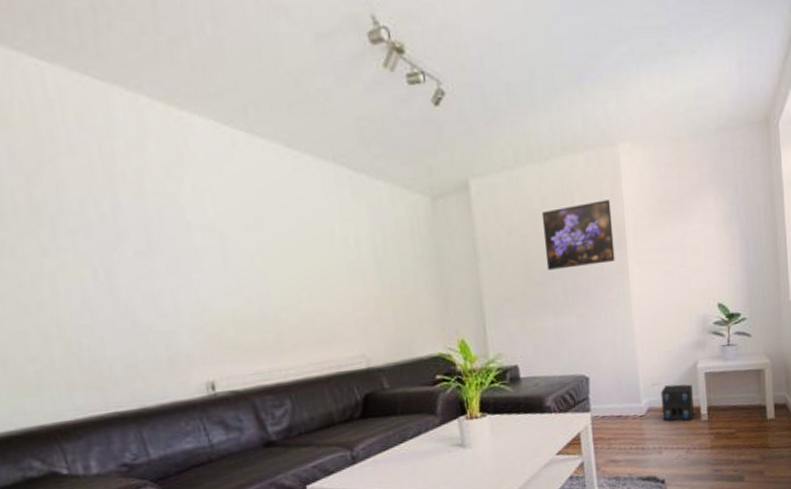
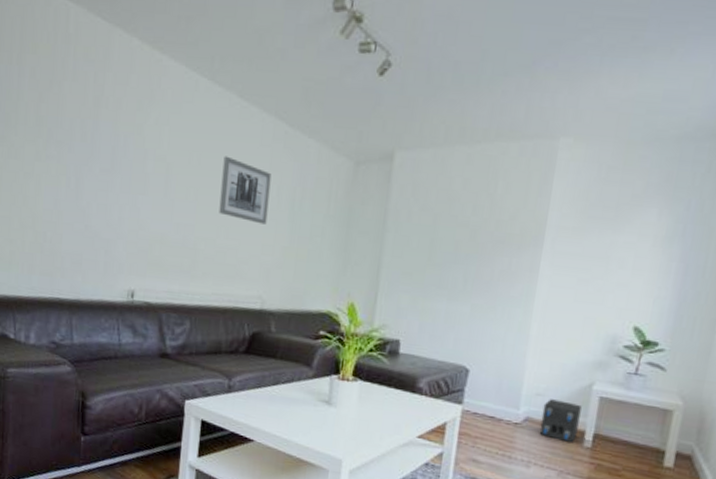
wall art: none [285,212,352,279] -> present [219,156,272,225]
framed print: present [541,200,615,270] -> none [452,193,537,258]

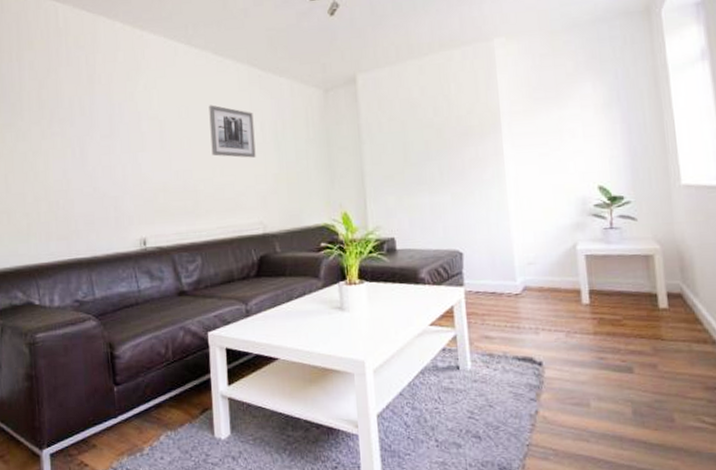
speaker: present [539,399,582,444] -> none [537,265,574,304]

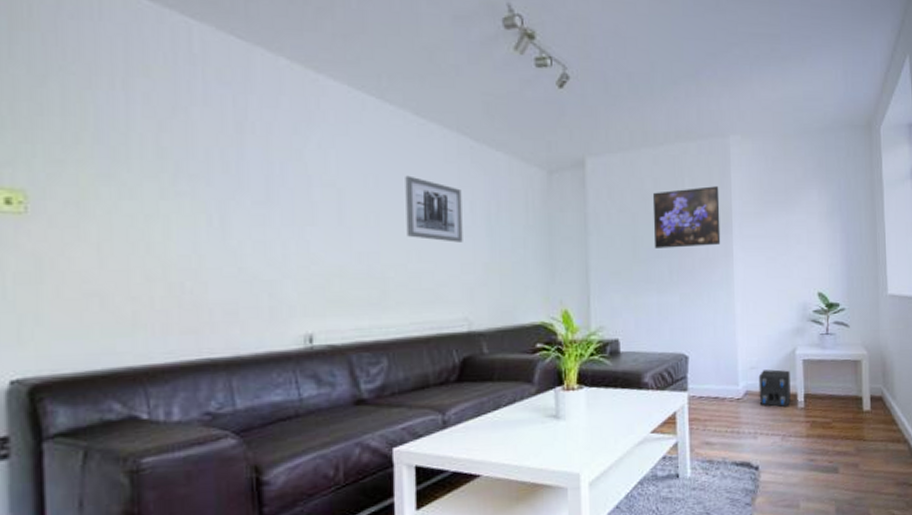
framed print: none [420,88,490,152] -> present [652,186,721,248]
speaker: none [537,265,574,304] -> present [758,369,791,408]

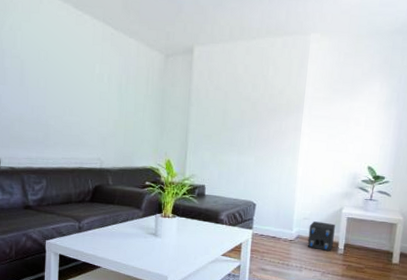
wall art: present [405,175,463,243] -> none [64,53,103,104]
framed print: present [652,186,721,248] -> none [239,74,297,122]

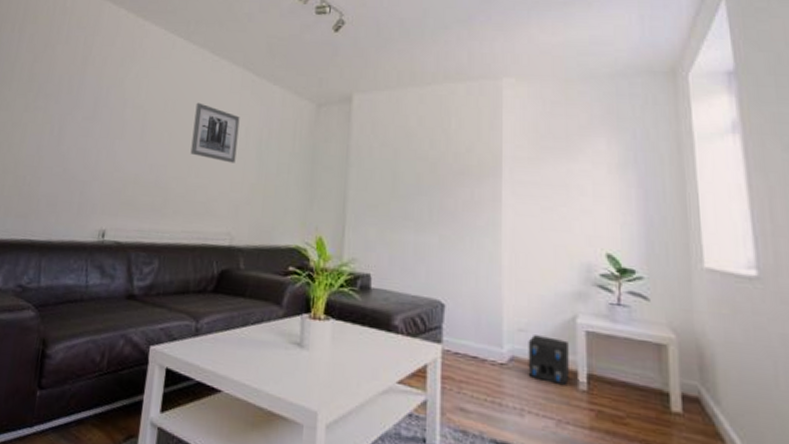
wall art: none [64,53,103,104] -> present [190,102,240,163]

